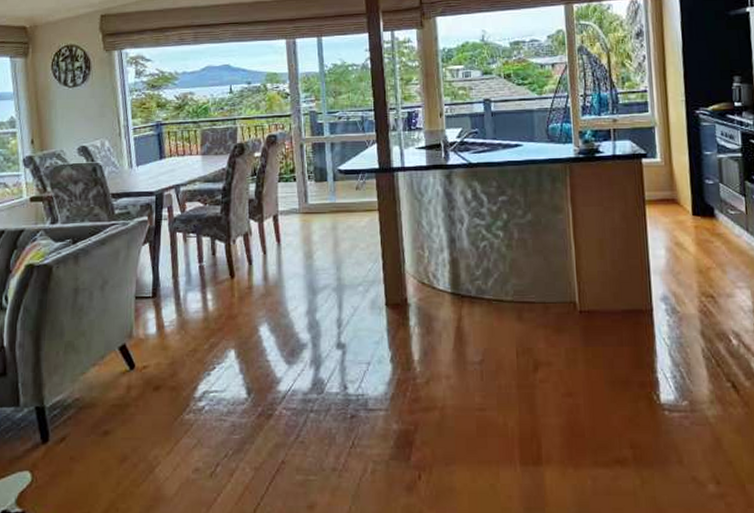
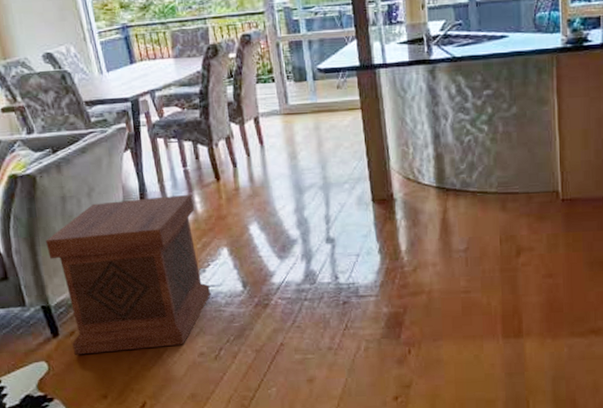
side table: none [51,290,214,465] -> present [46,194,211,355]

